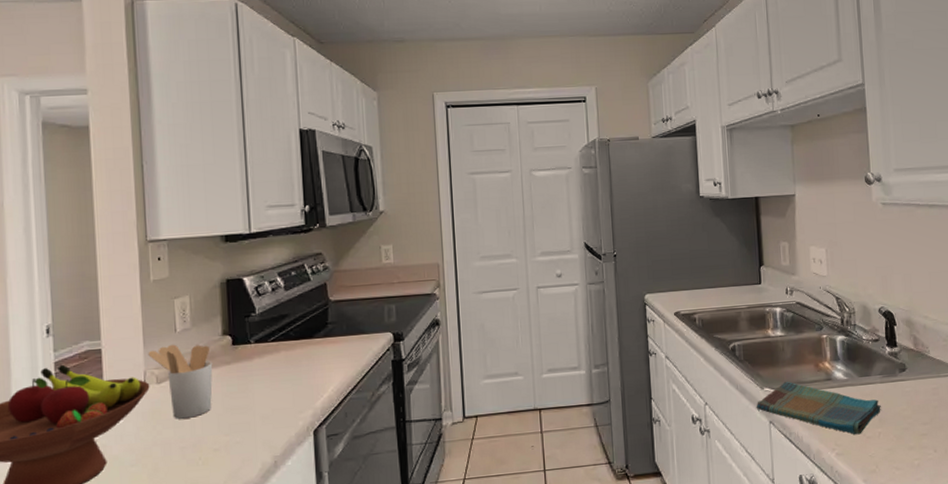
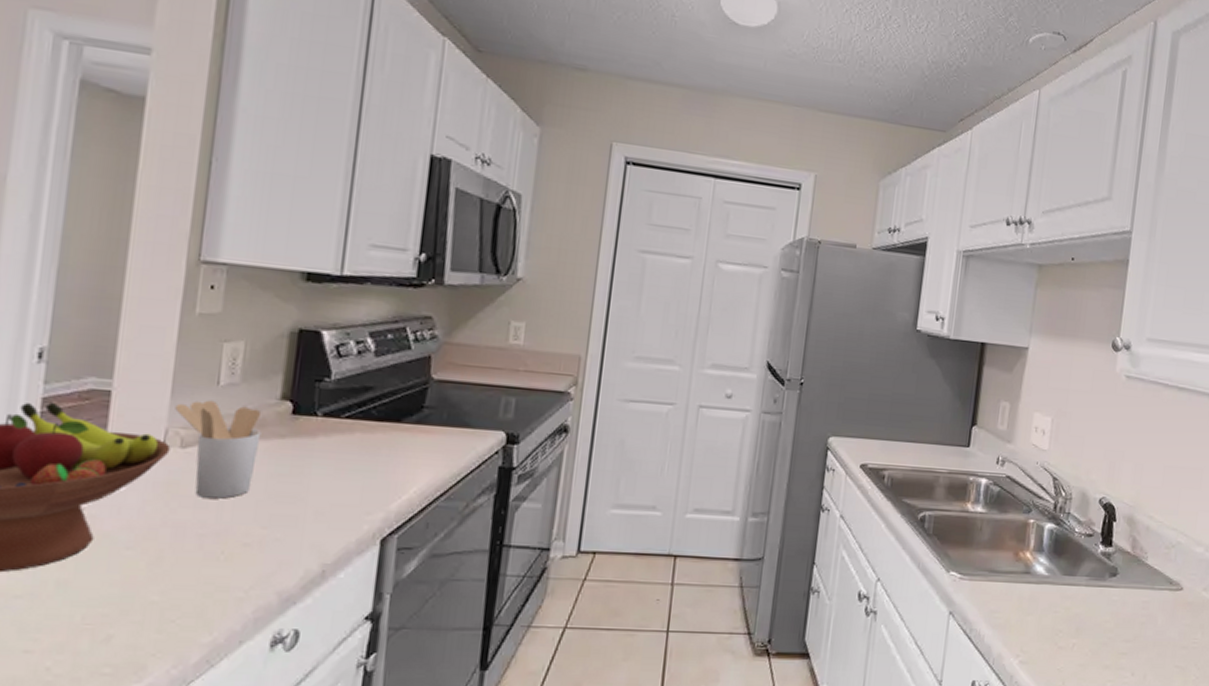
dish towel: present [756,381,881,435] -> none [936,567,1081,643]

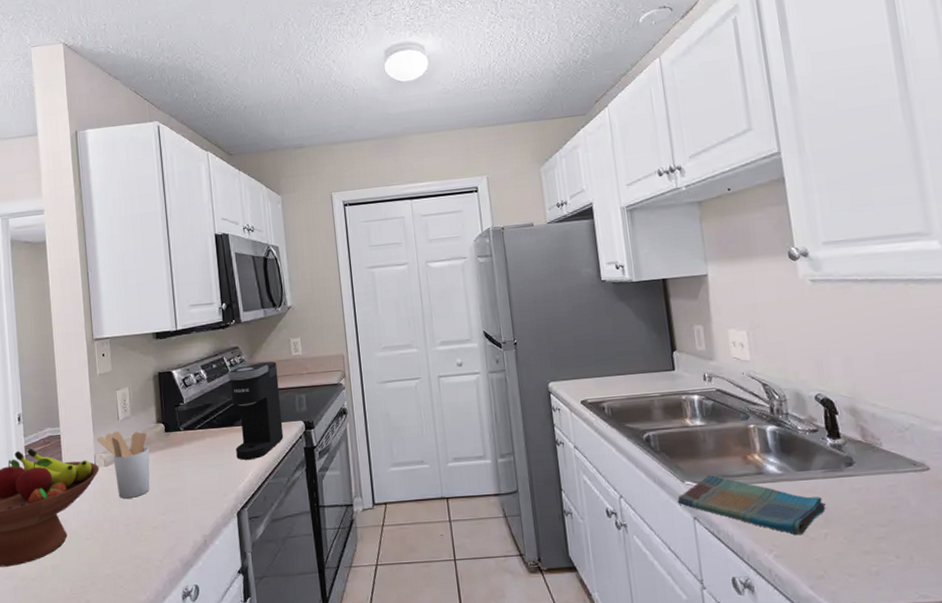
coffee maker: none [396,343,484,472] -> present [228,361,284,460]
dish towel: none [936,567,1081,643] -> present [677,474,826,535]

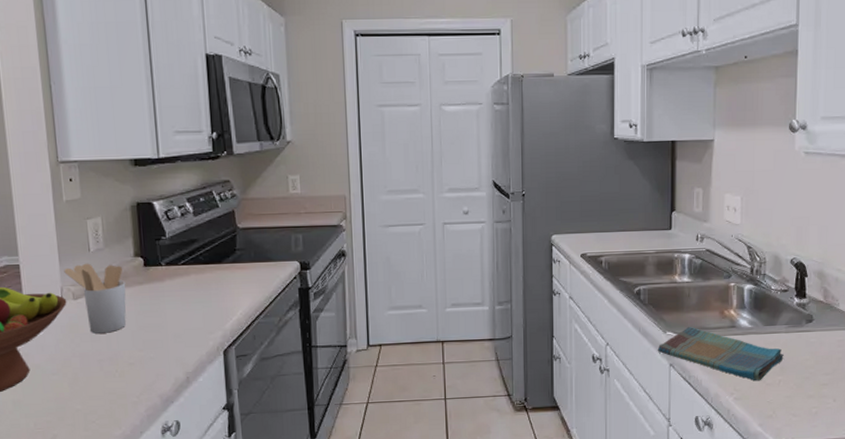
coffee maker: present [228,361,284,460] -> none [217,198,277,298]

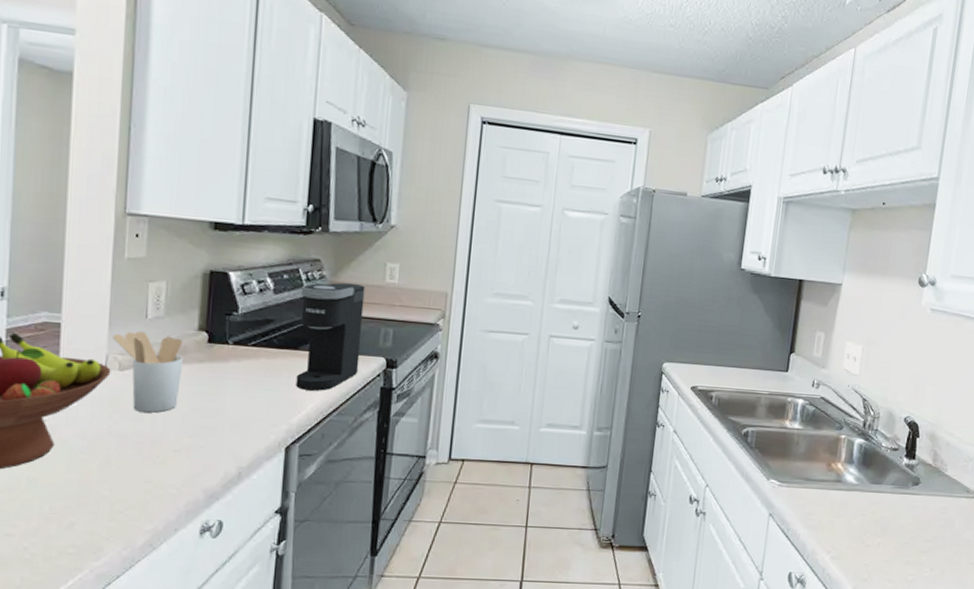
coffee maker: none [217,198,277,298] -> present [296,282,365,391]
dish towel: present [657,326,784,381] -> none [758,476,886,541]

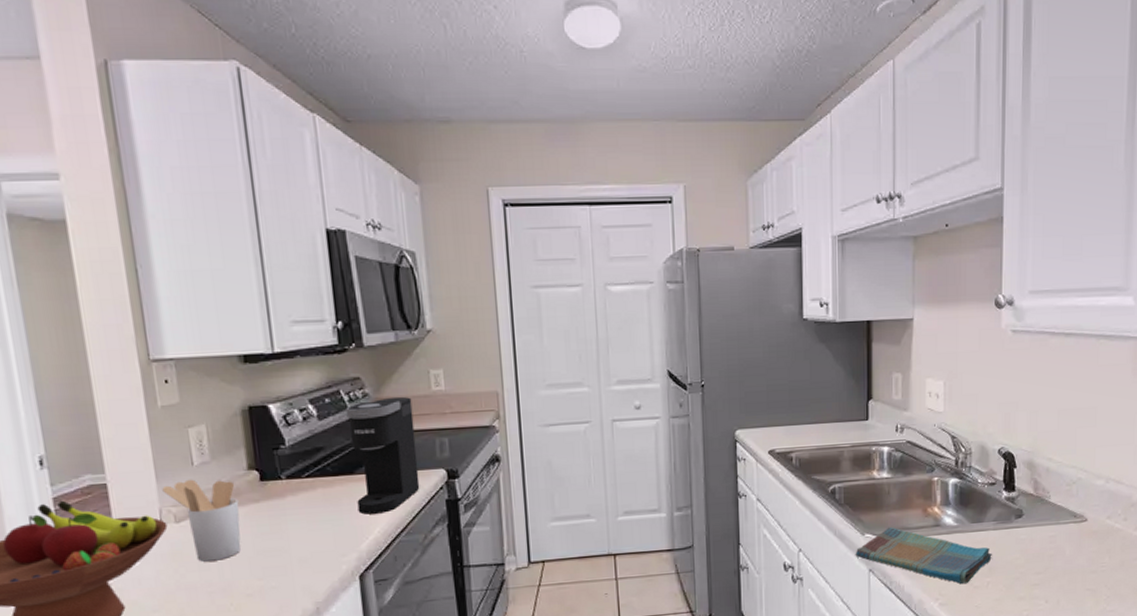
dish towel: none [758,476,886,541] -> present [855,527,992,584]

